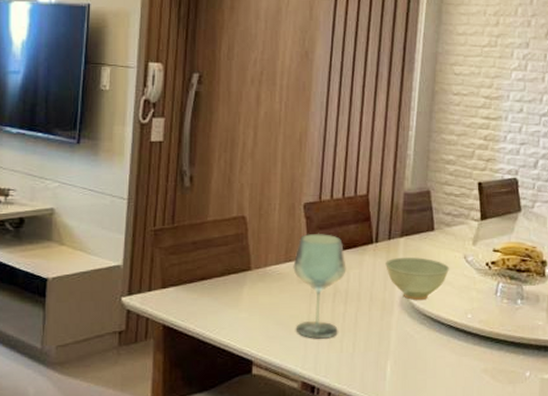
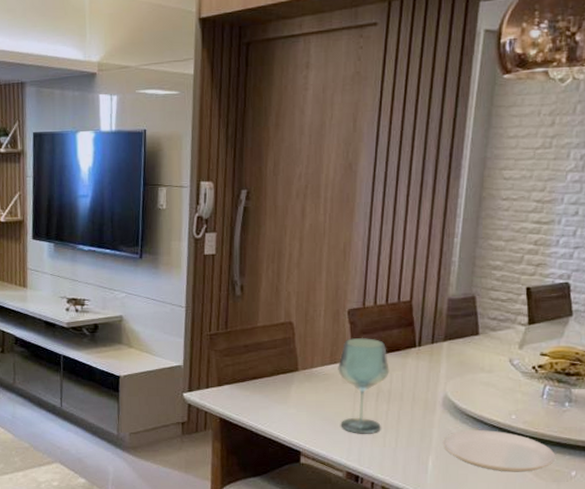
bowl: present [386,257,449,301] -> none [428,360,493,402]
plate: none [400,331,510,375] -> present [442,430,555,472]

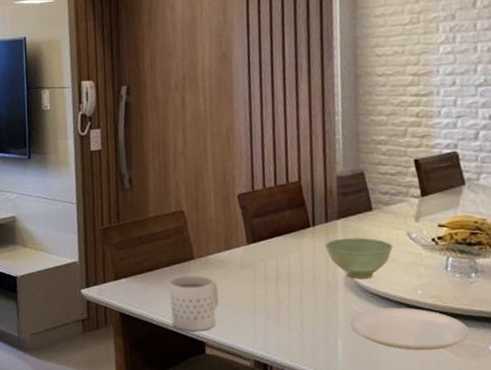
mug: none [270,386,319,441] -> present [168,274,220,331]
wine glass: present [338,337,390,434] -> none [233,221,287,320]
bowl: none [428,360,493,402] -> present [325,237,393,280]

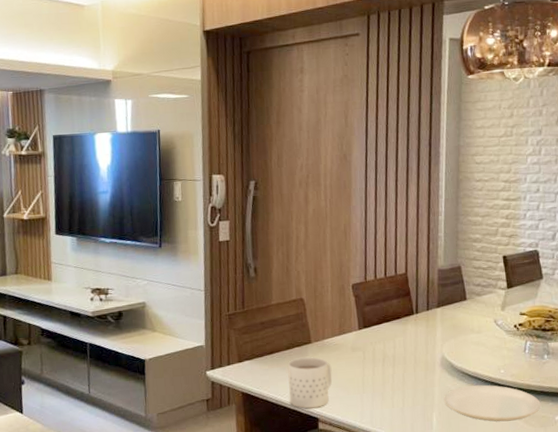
bowl: present [325,237,393,280] -> none [426,324,482,361]

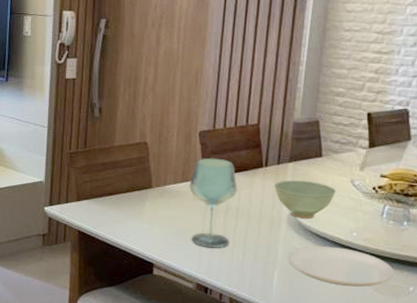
mug: present [287,357,333,409] -> none [125,202,171,253]
wine glass: none [346,308,393,397] -> present [189,157,238,248]
bowl: none [426,324,482,361] -> present [274,180,336,219]

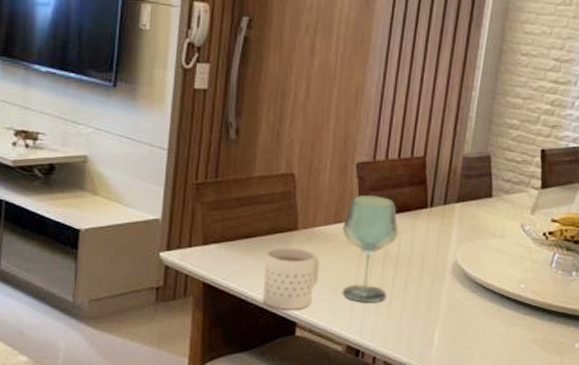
mug: none [125,202,171,253] -> present [262,247,320,310]
bowl: present [274,180,336,219] -> none [439,223,505,269]
plate: present [287,246,394,287] -> none [450,300,561,345]

